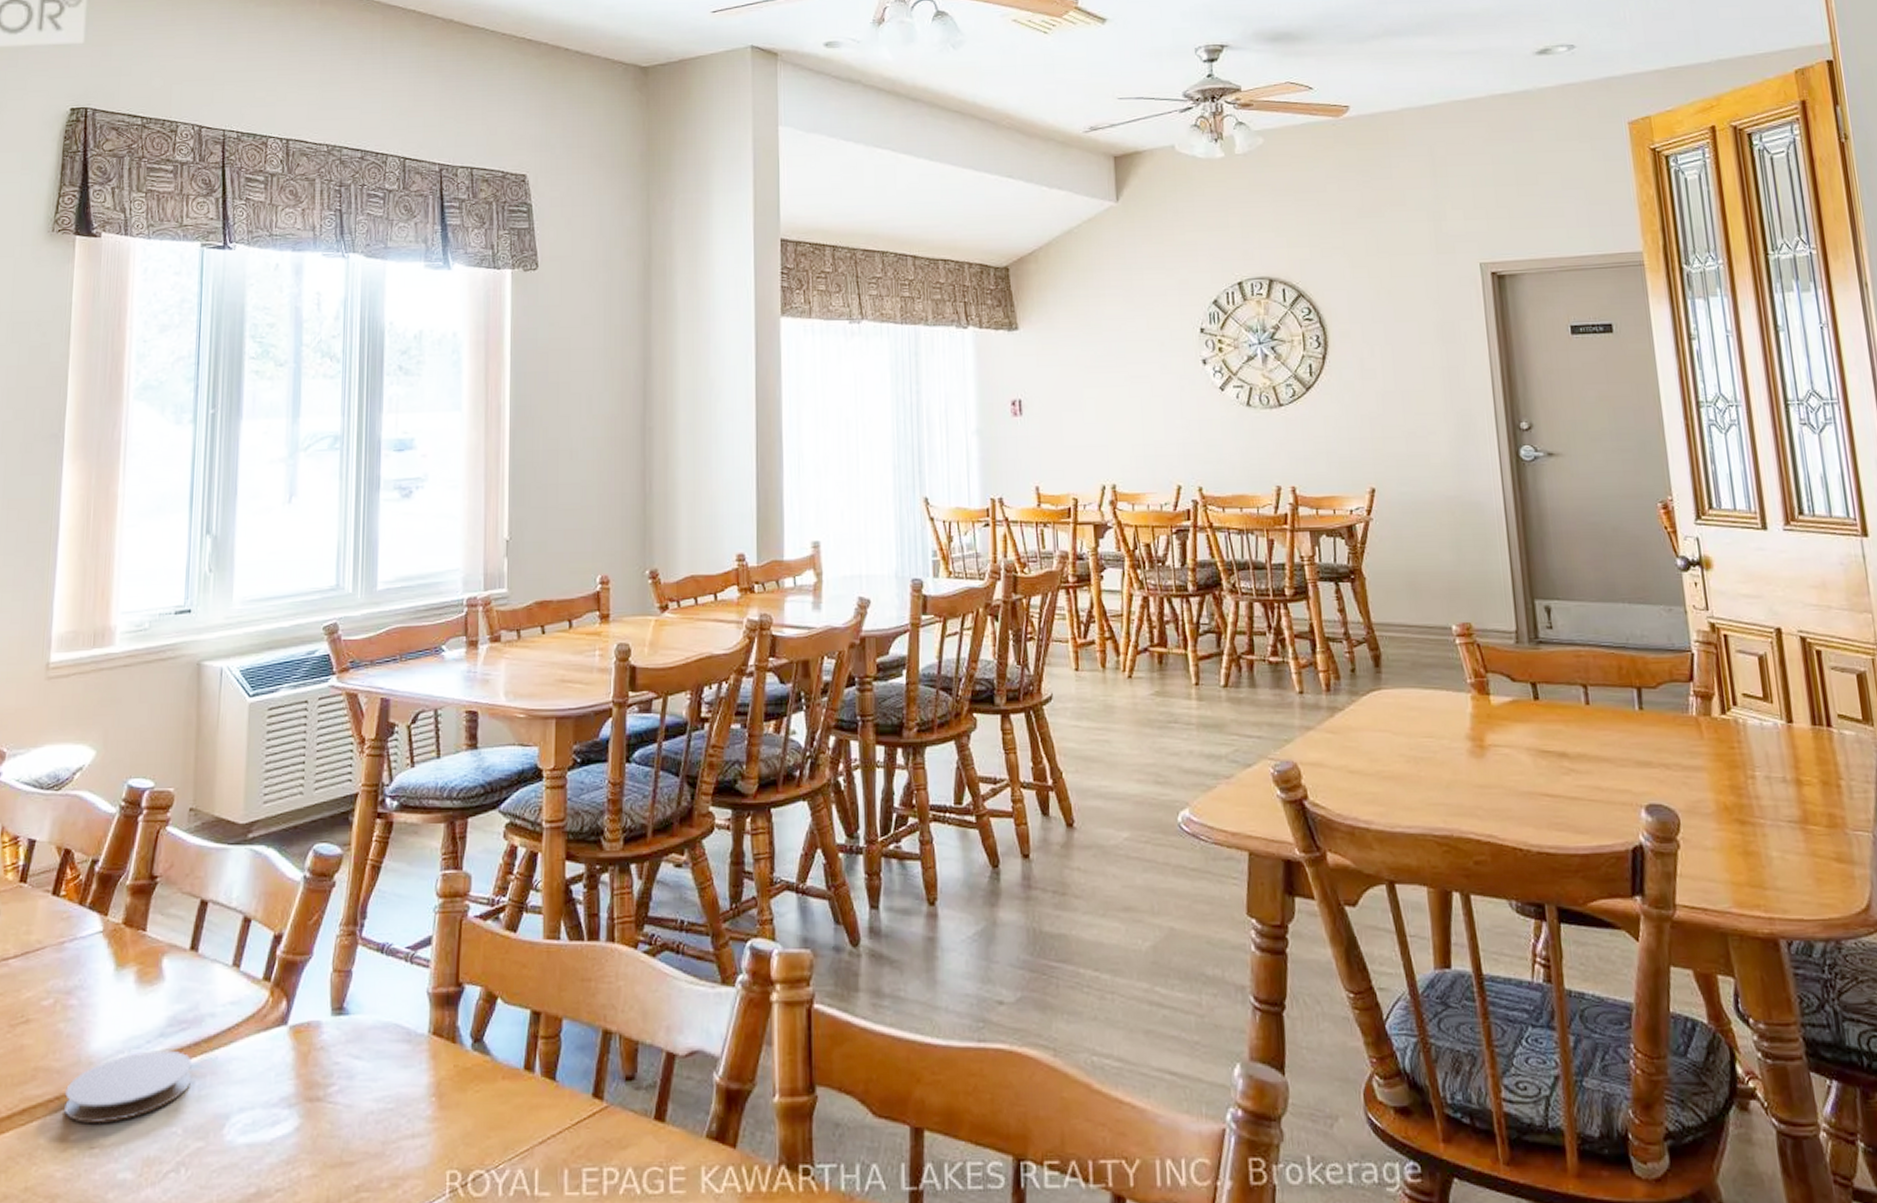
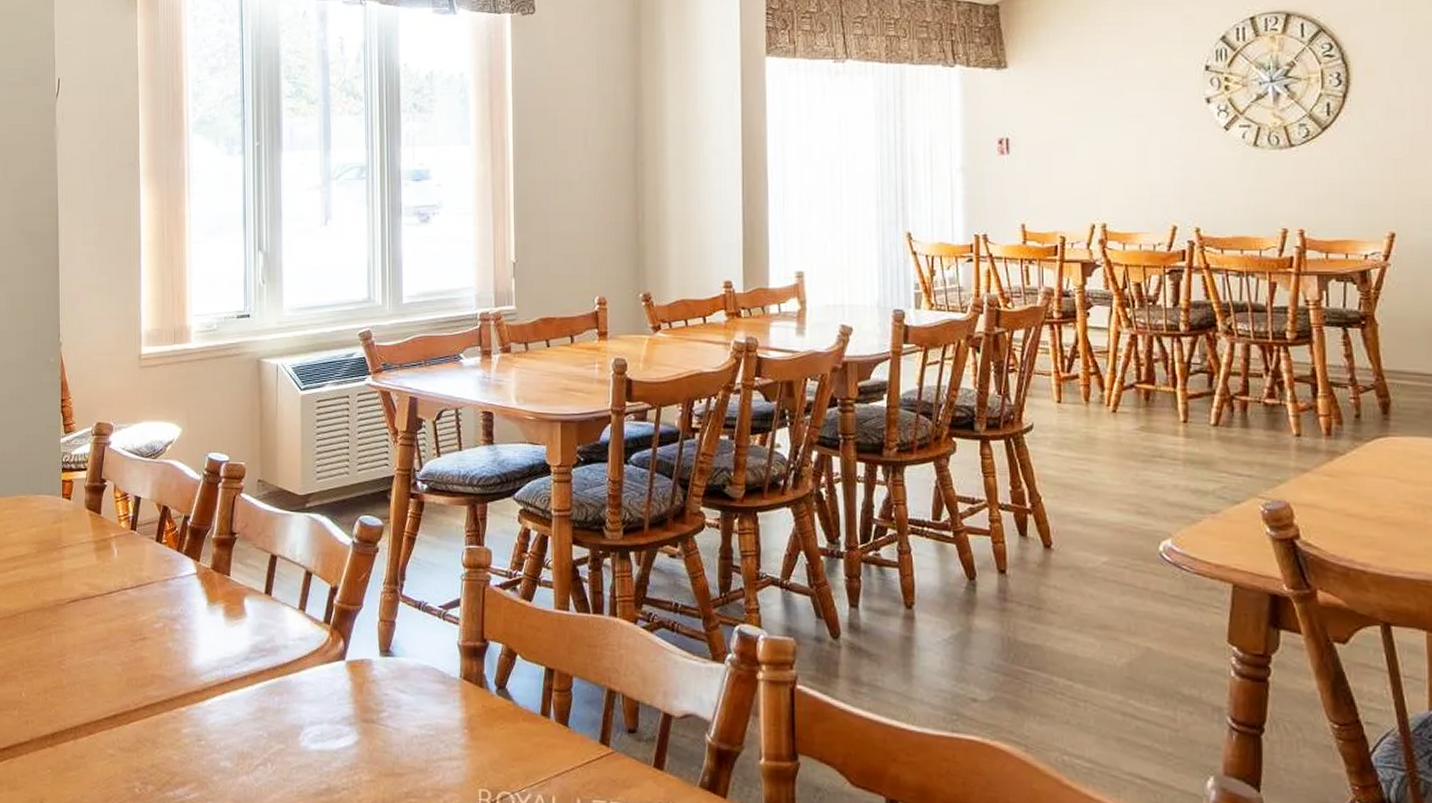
coaster: present [64,1049,192,1124] -> none [176,669,272,723]

